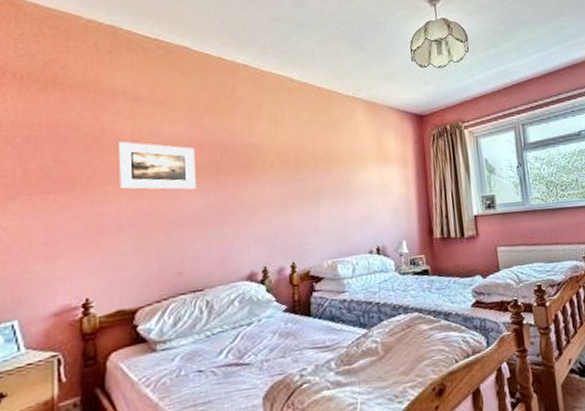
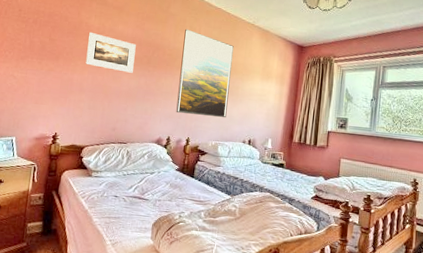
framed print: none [262,116,341,232] -> present [176,29,234,118]

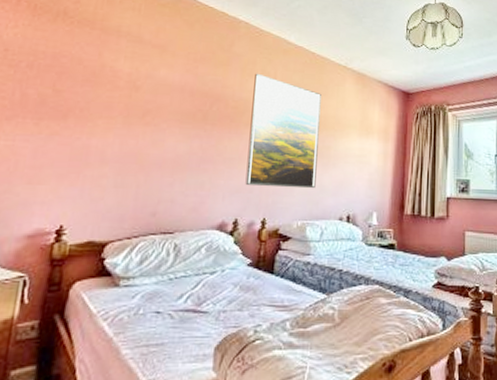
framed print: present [85,32,136,73] -> none [110,79,186,134]

